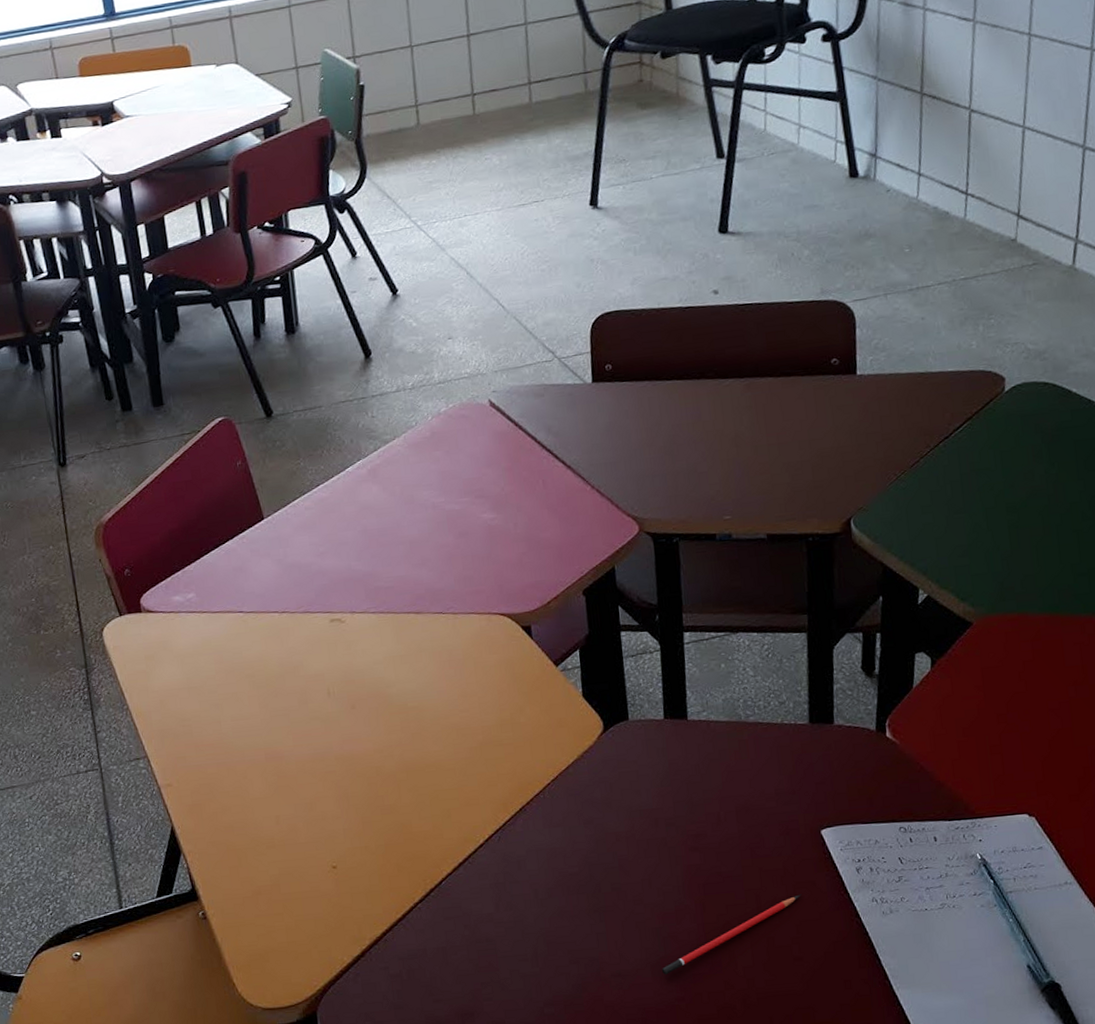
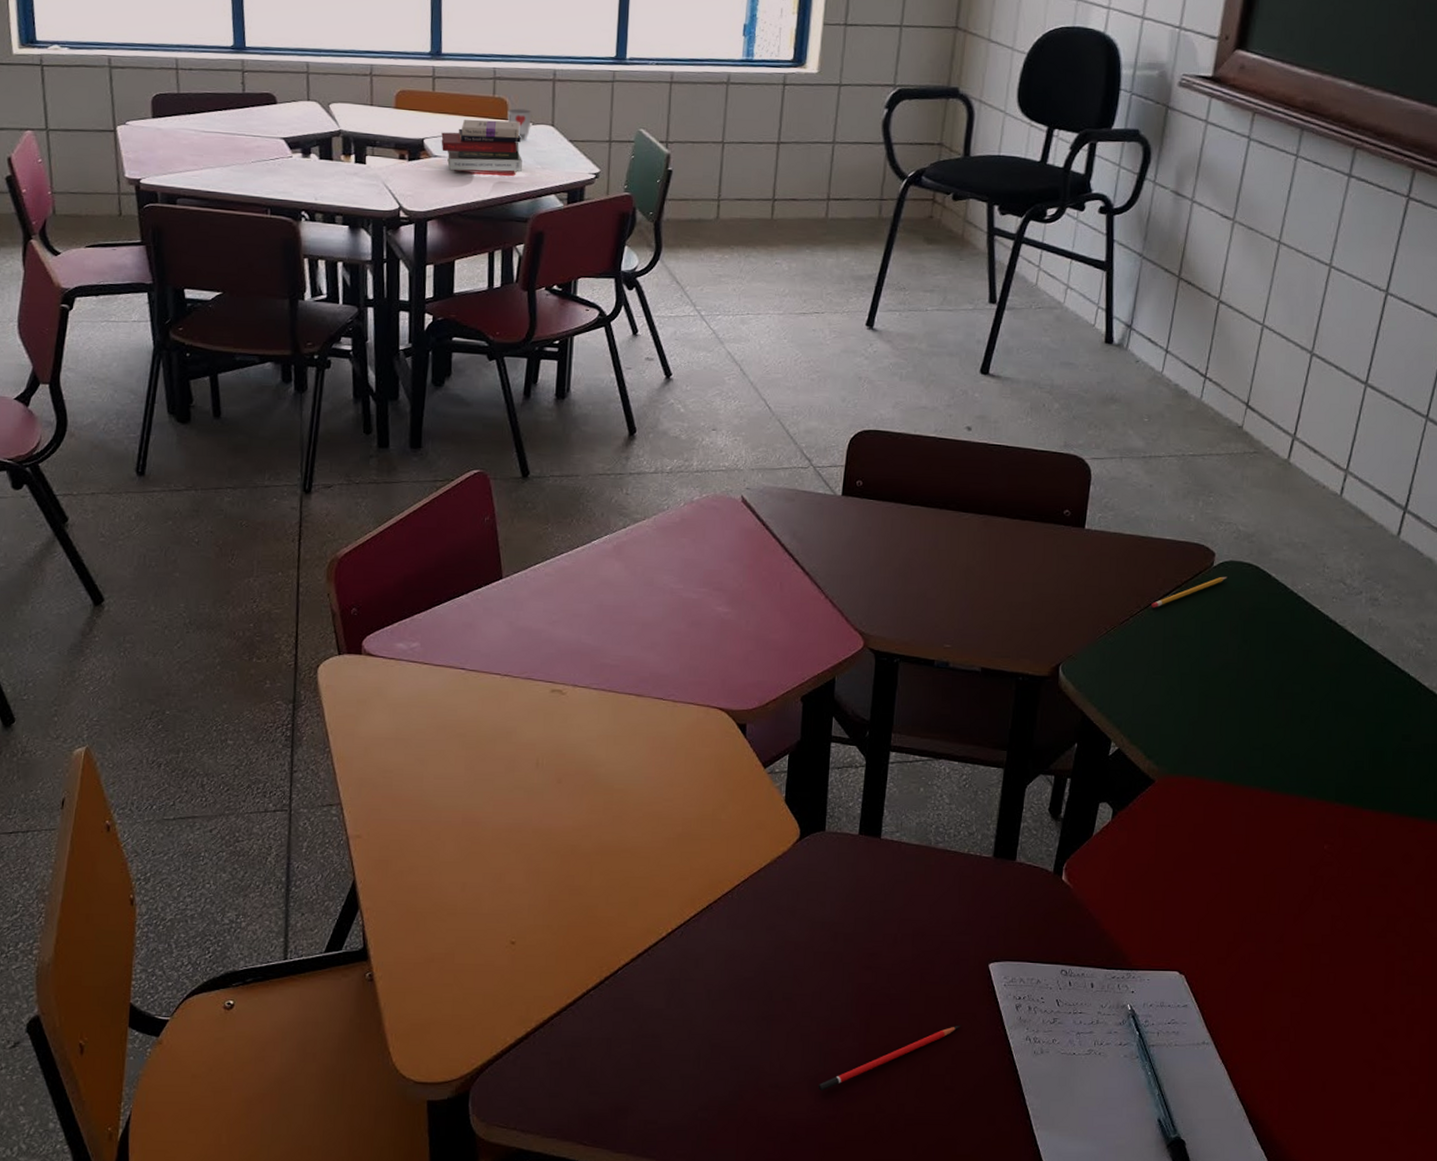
books: none [129,66,214,128] -> present [441,119,522,175]
cup: none [190,51,216,86] -> present [507,108,532,142]
pencil: none [941,400,1022,446] -> present [1151,576,1227,608]

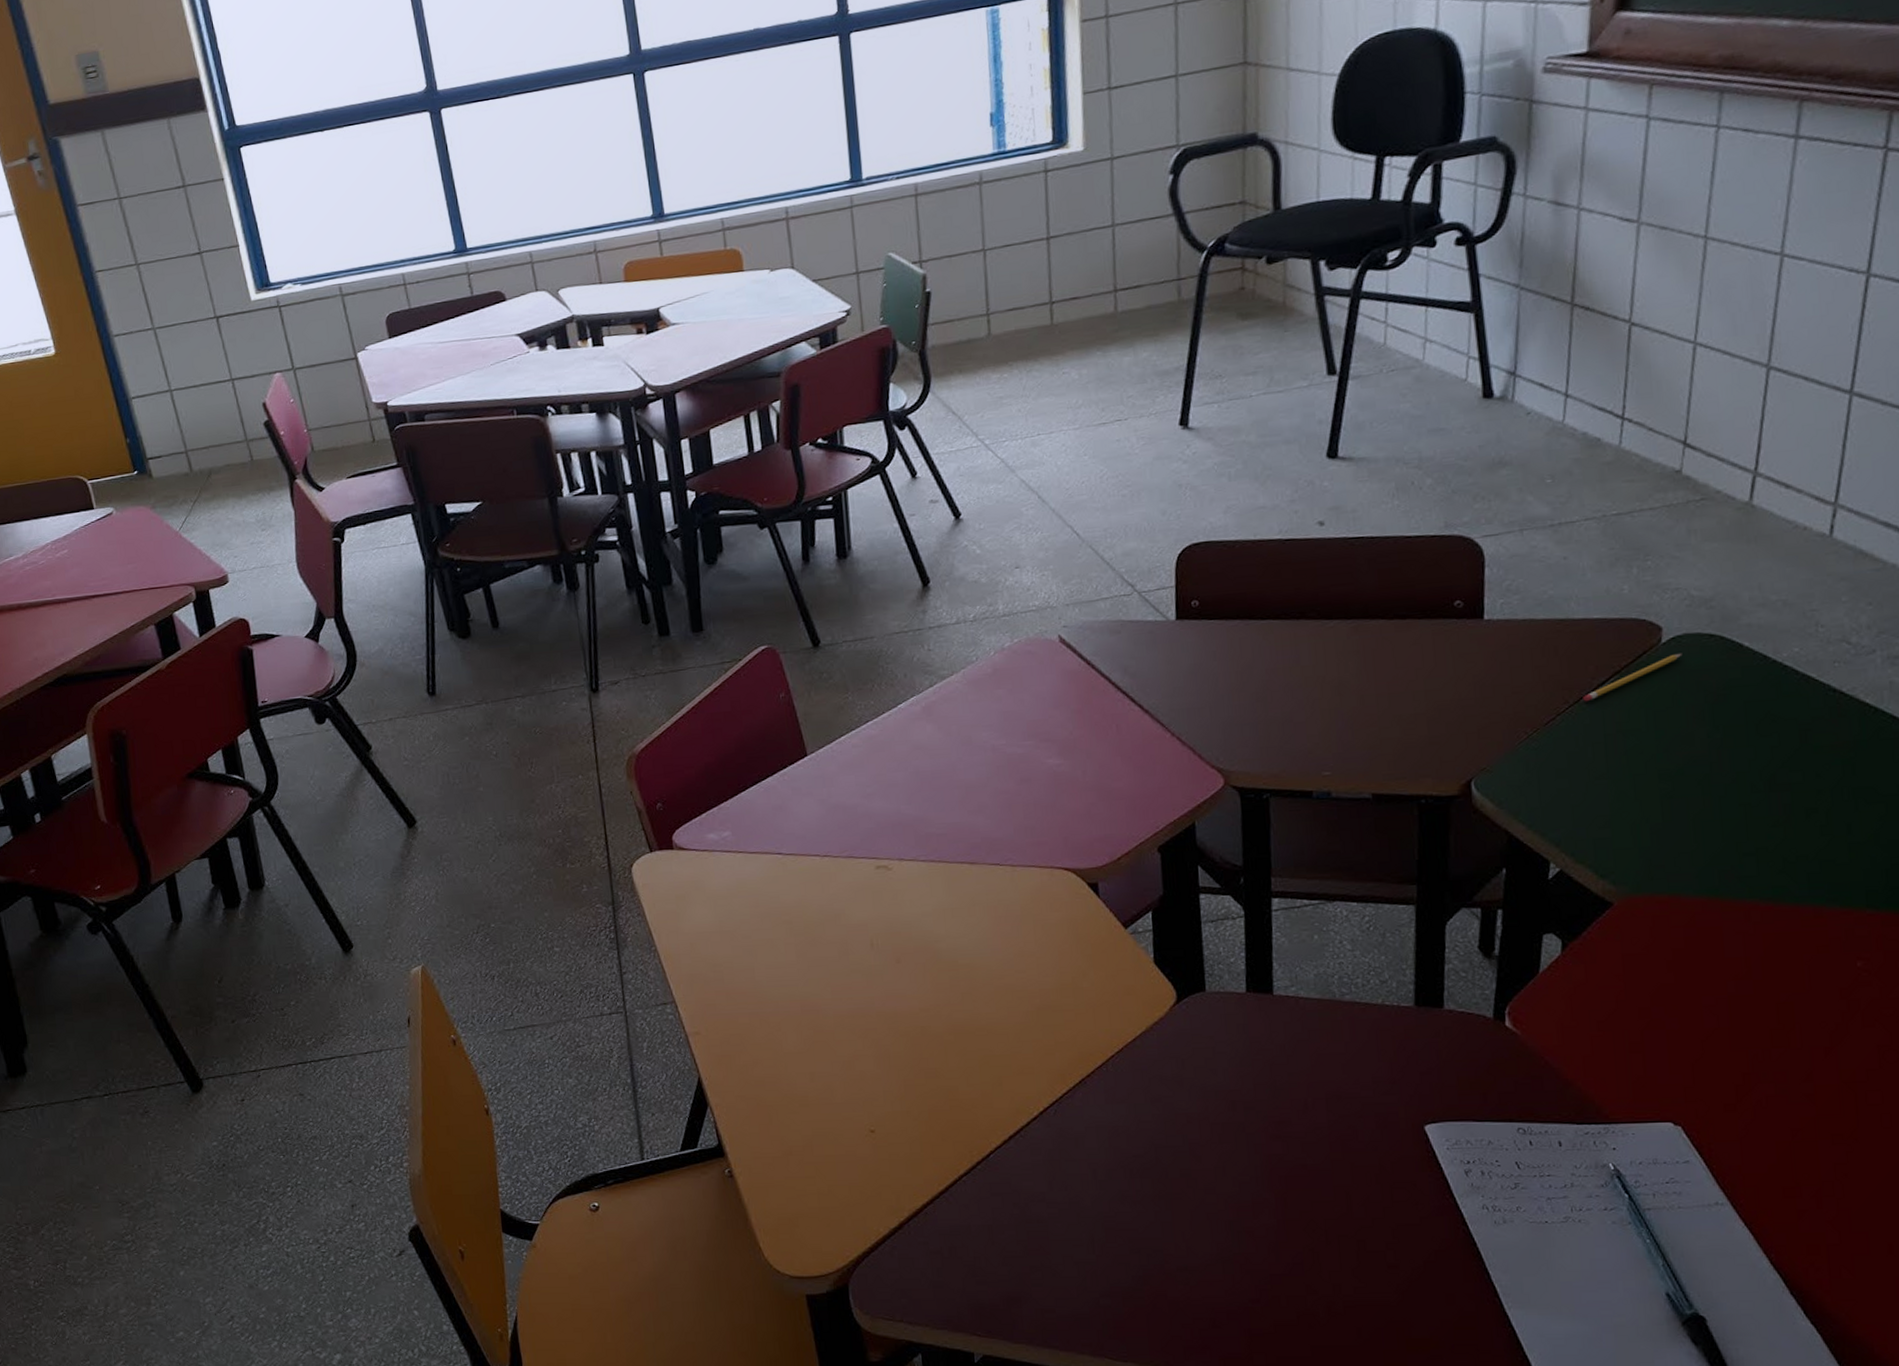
books: present [441,119,522,175] -> none [676,271,766,337]
cup: present [507,108,532,142] -> none [742,255,770,292]
pencil: present [818,1025,962,1091] -> none [1234,1195,1399,1273]

